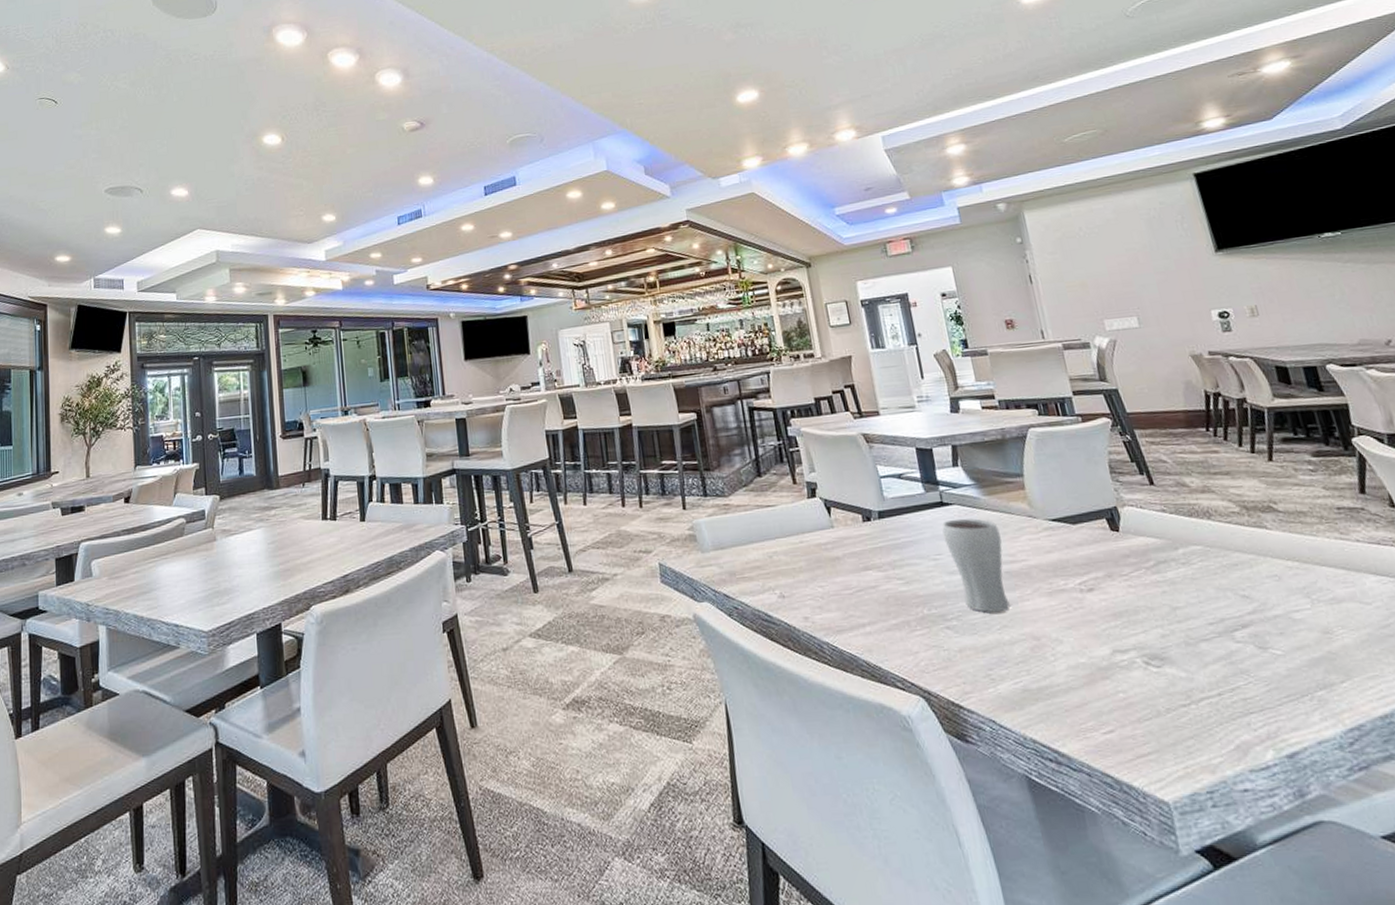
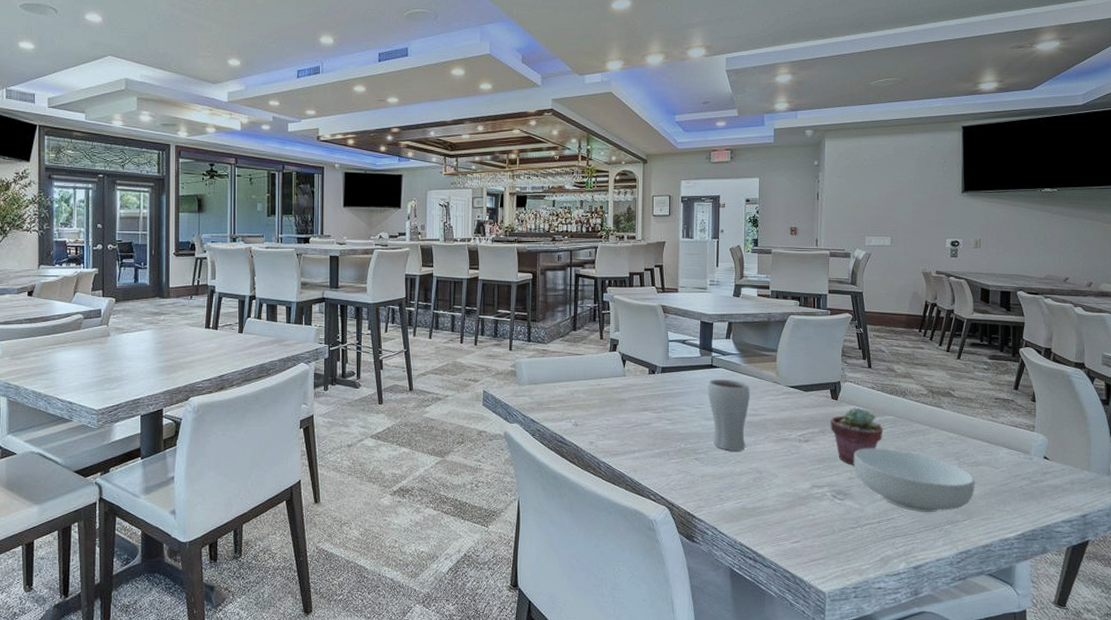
potted succulent: none [1116,539,1194,618] -> present [830,408,884,465]
cereal bowl: none [1159,590,1346,675] -> present [853,448,975,512]

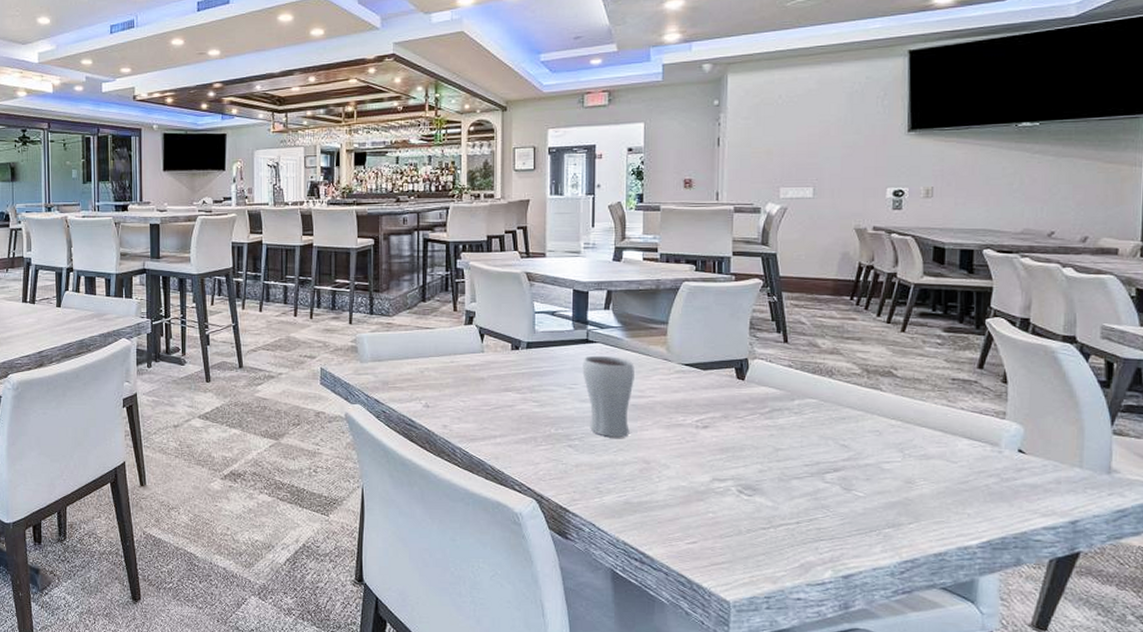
potted succulent: present [830,408,884,465] -> none [735,389,804,456]
cereal bowl: present [853,448,975,512] -> none [765,436,925,513]

